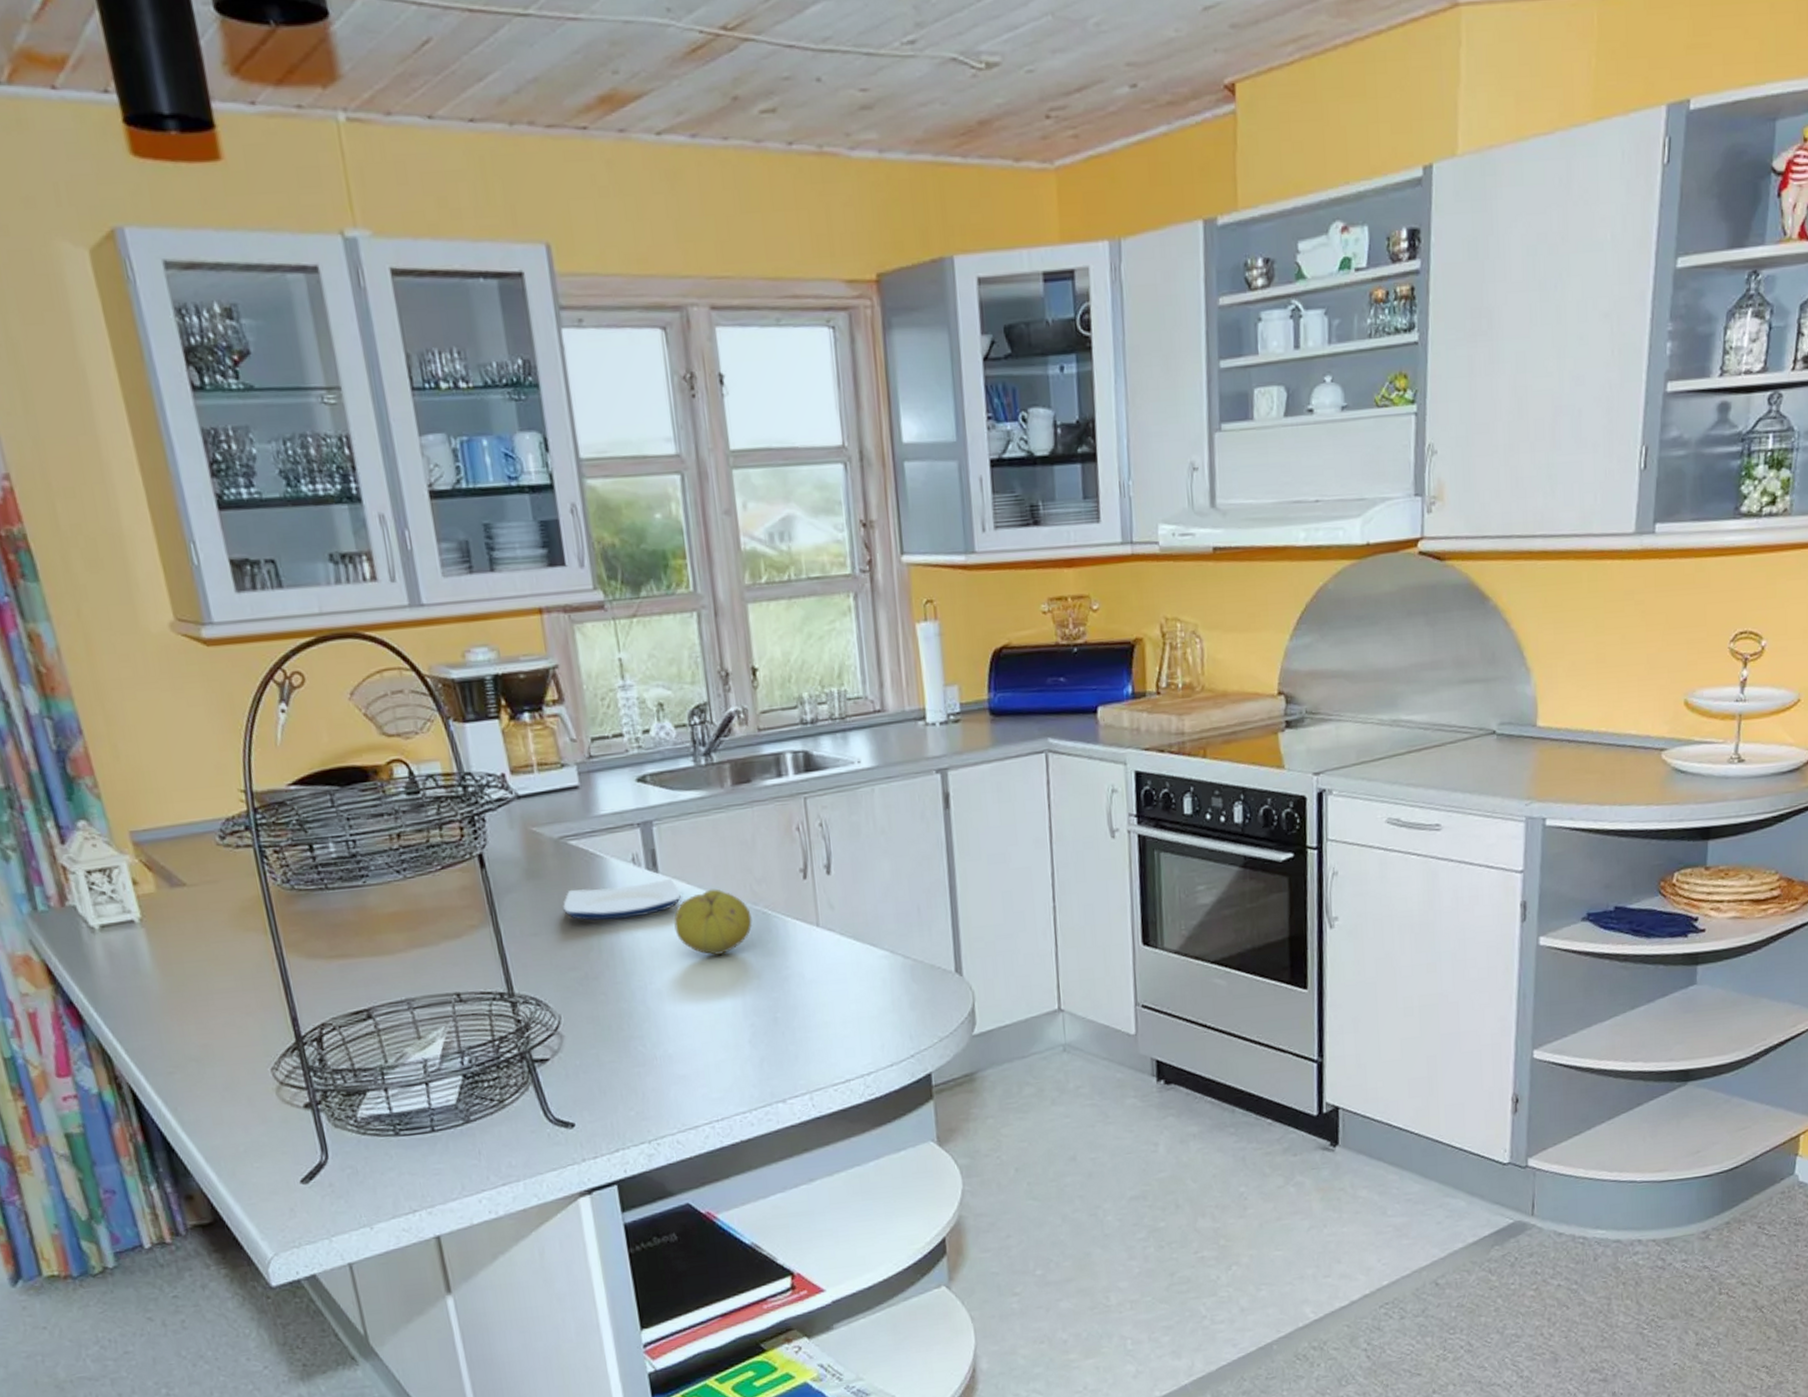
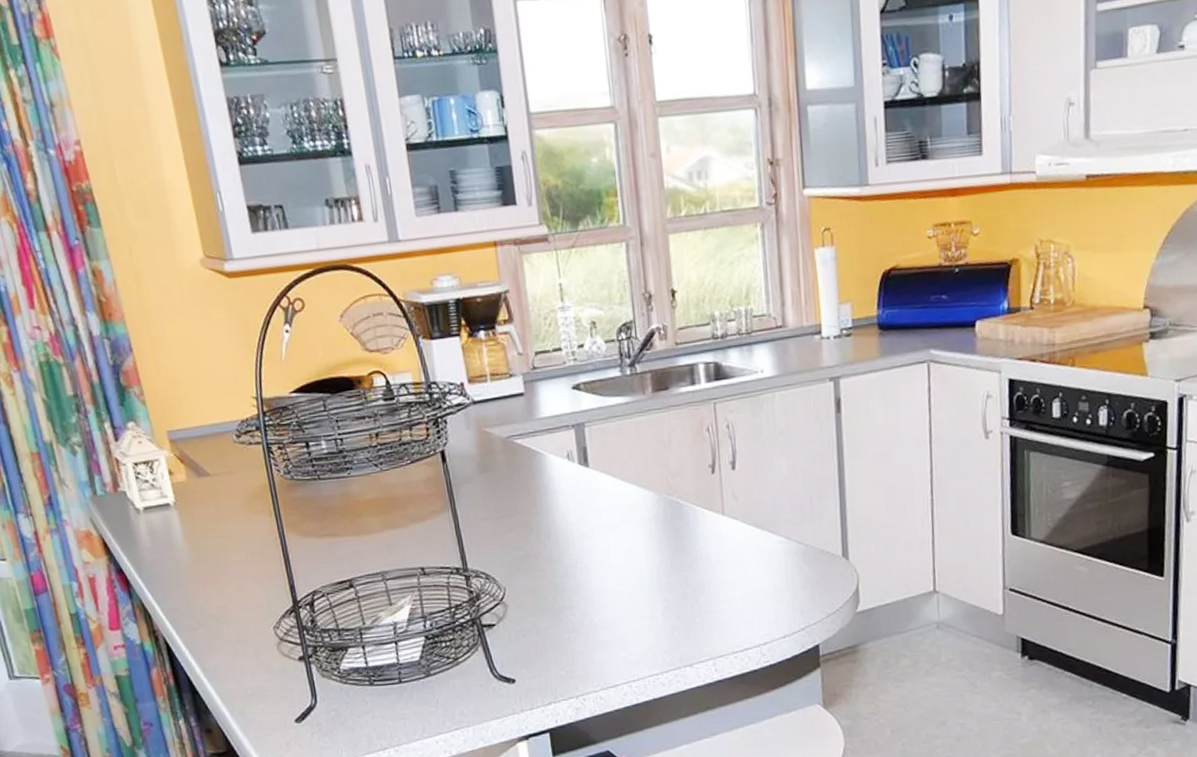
plate: present [563,879,681,921] -> none [509,473,607,508]
fruit: present [674,889,753,955] -> none [601,481,668,539]

